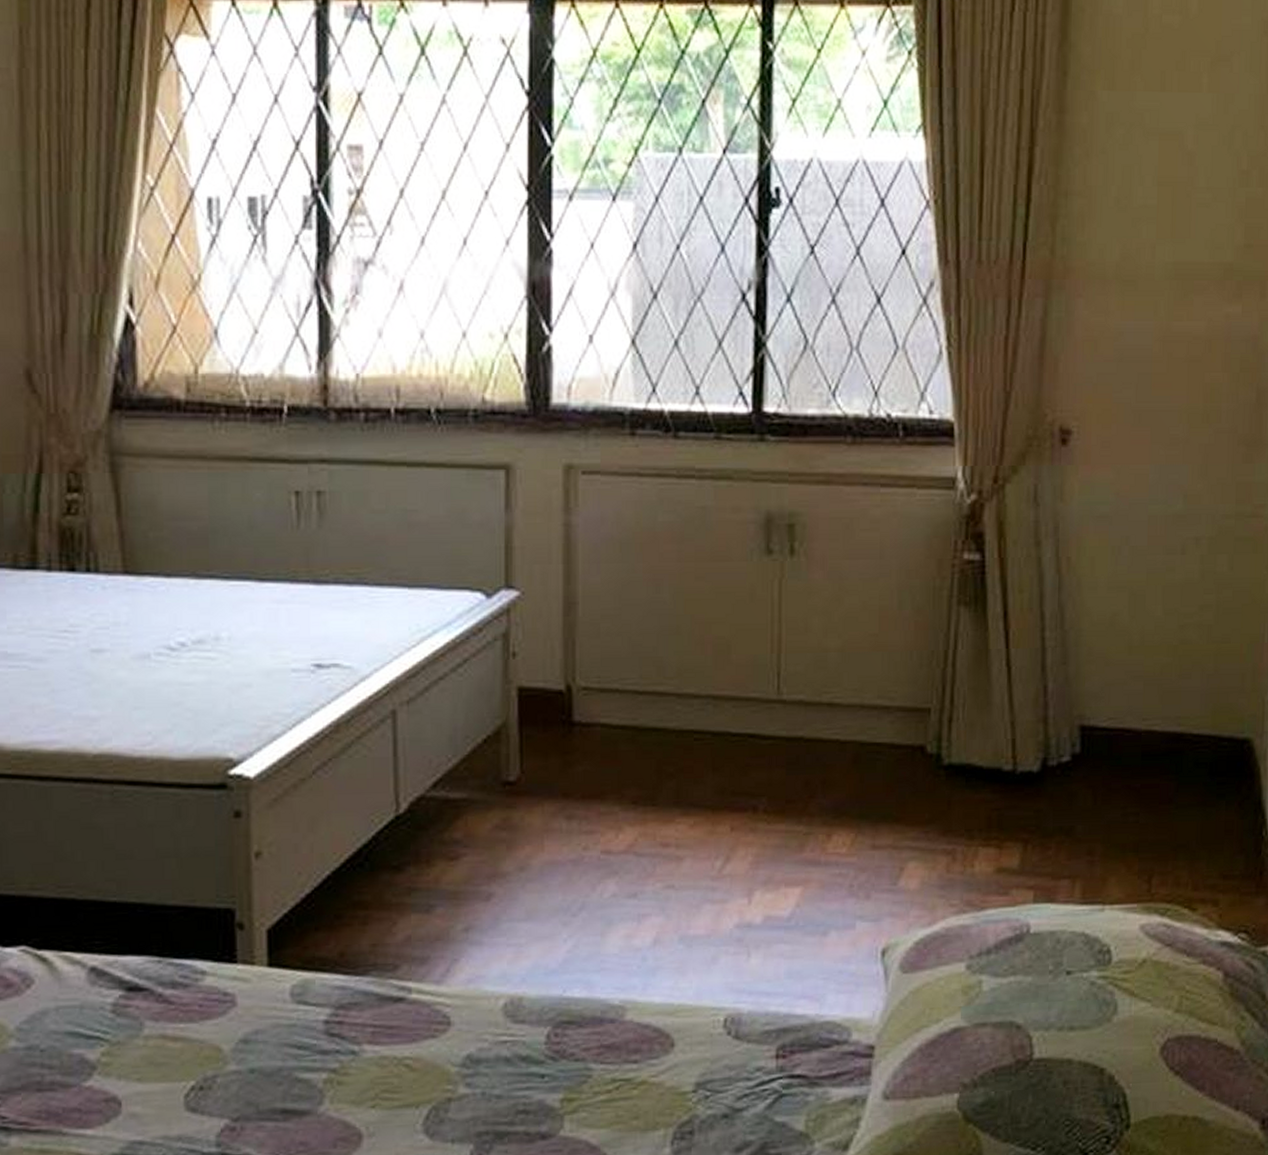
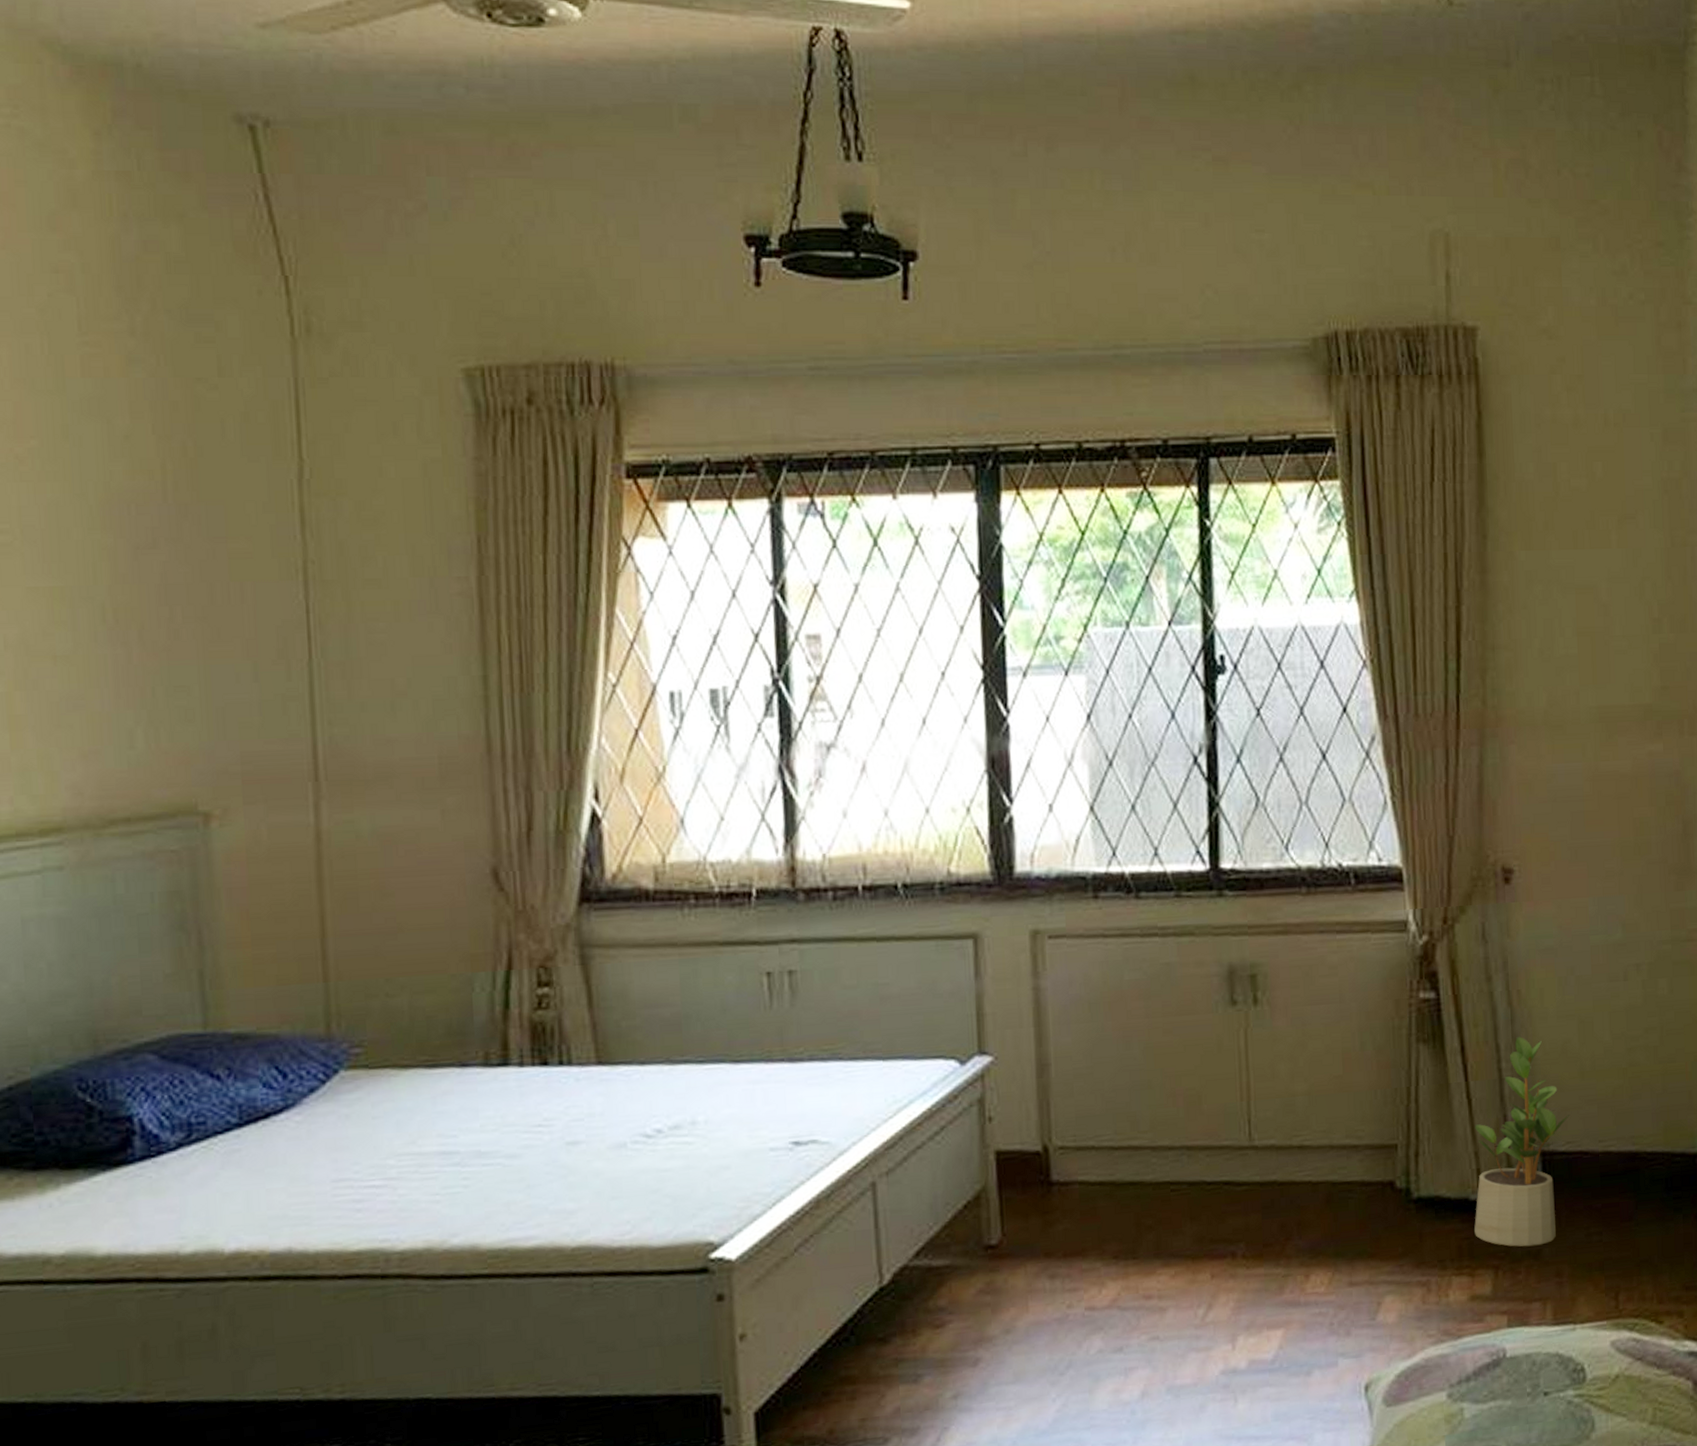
potted plant: none [1005,606,1114,822] -> present [1474,1037,1570,1247]

